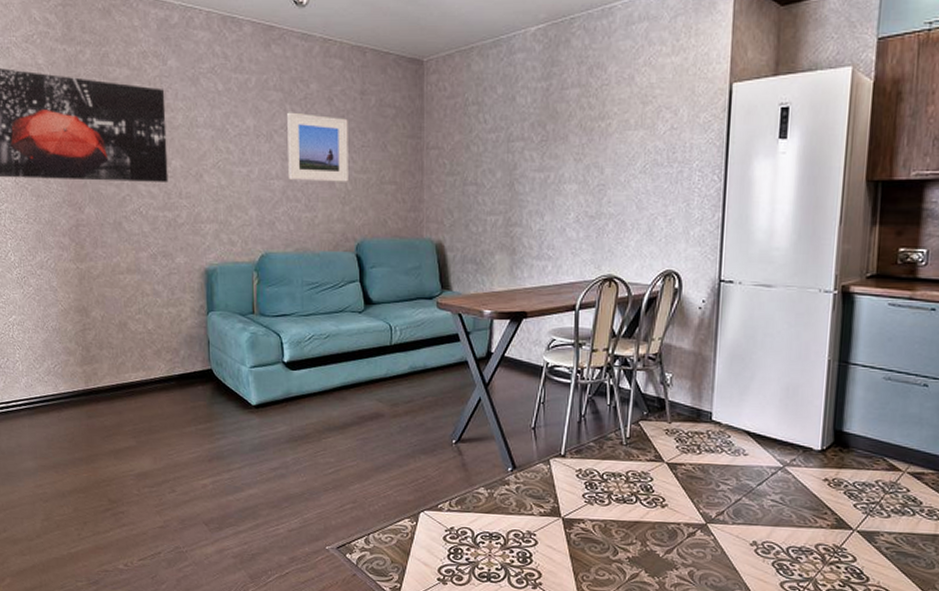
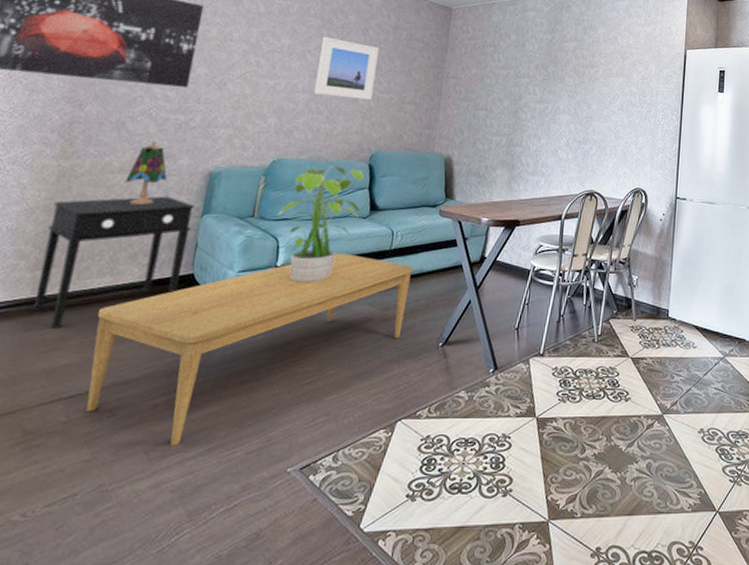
side table: none [82,294,201,416] -> present [33,196,196,329]
table lamp: none [134,239,170,304] -> present [125,140,168,205]
coffee table: none [141,349,416,520] -> present [86,253,413,446]
potted plant: none [275,258,355,379] -> present [276,166,363,283]

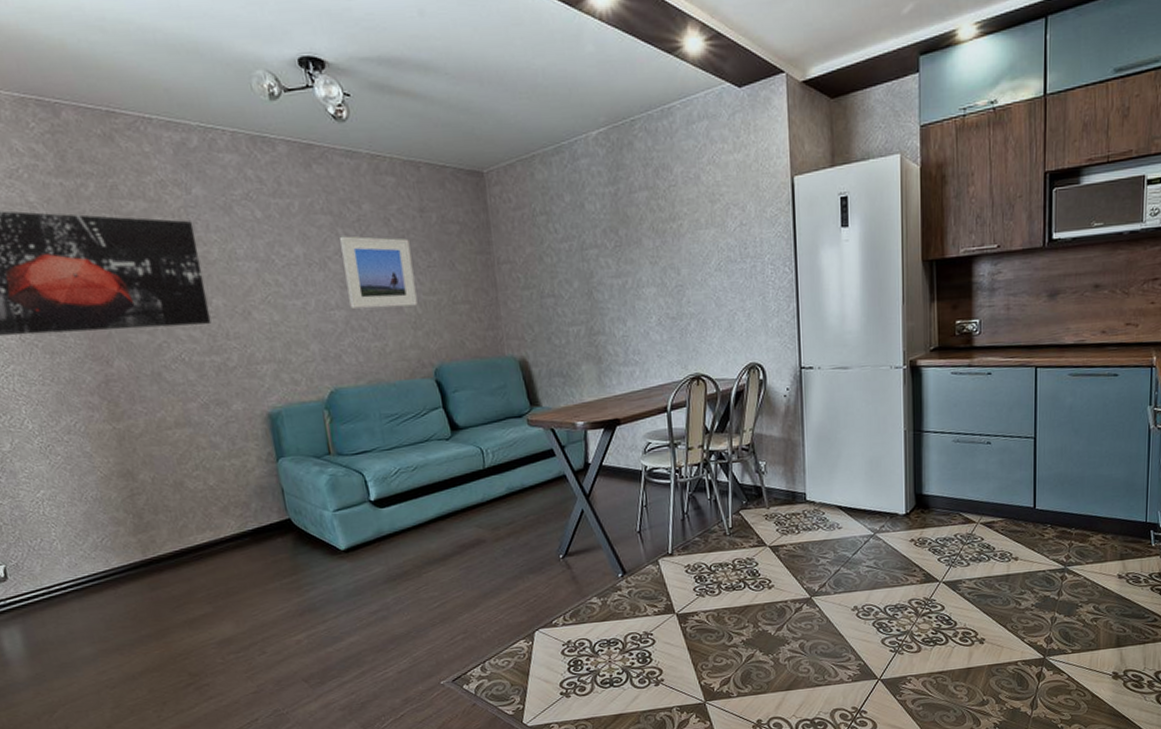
side table: present [33,196,196,329] -> none [126,445,279,585]
coffee table: present [86,253,413,446] -> none [212,478,517,673]
table lamp: present [125,140,168,205] -> none [185,388,228,458]
potted plant: present [276,166,363,283] -> none [353,386,442,514]

